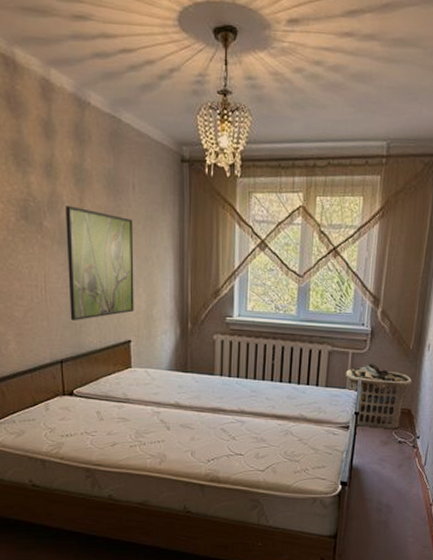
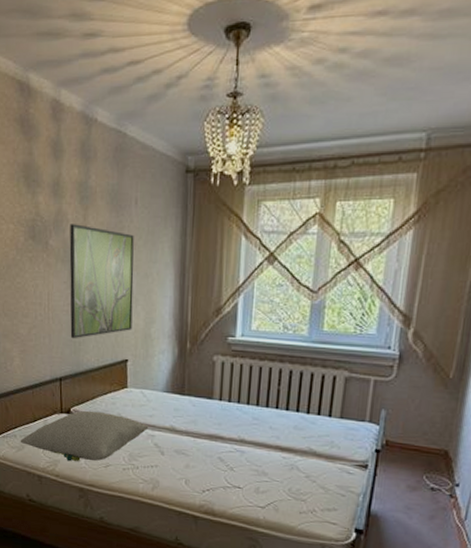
pillow: none [19,391,154,443] -> present [20,410,149,462]
clothes hamper: present [346,364,412,430] -> none [366,394,452,474]

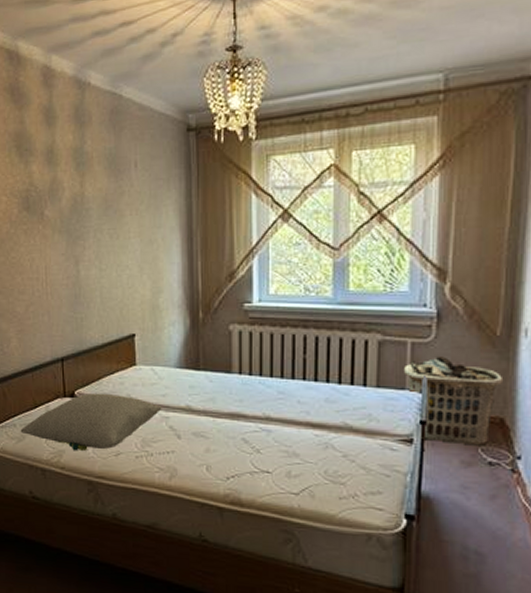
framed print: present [69,224,134,339] -> none [66,192,138,315]
clothes hamper: none [366,394,452,474] -> present [404,356,504,446]

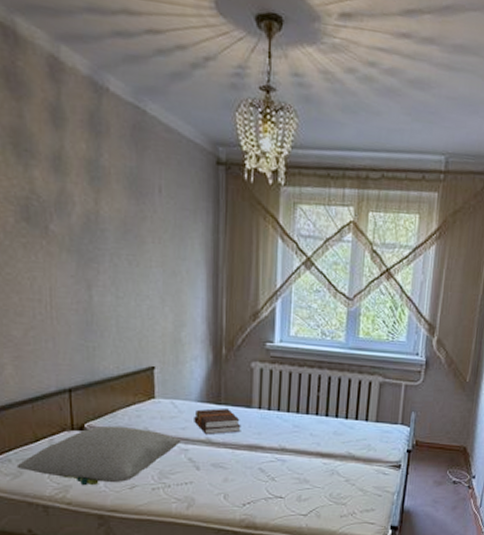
hardback book: none [174,374,222,403] -> present [194,408,241,435]
clothes hamper: present [404,356,504,446] -> none [398,397,469,469]

